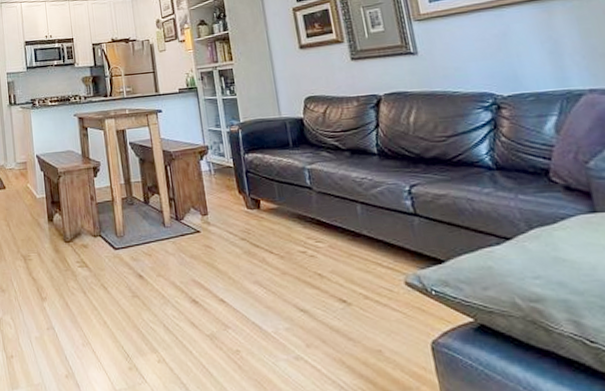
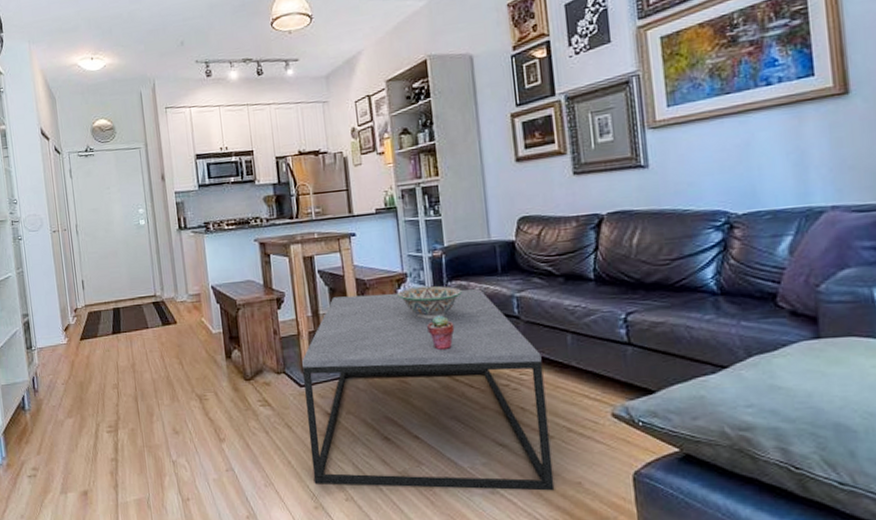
coffee table: none [116,161,357,358] -> present [302,289,555,491]
decorative bowl: none [200,157,259,188] -> present [397,285,463,319]
potted succulent: none [228,184,253,218] -> present [427,315,455,351]

